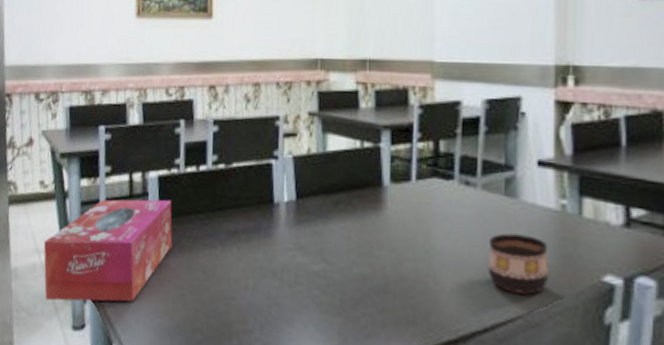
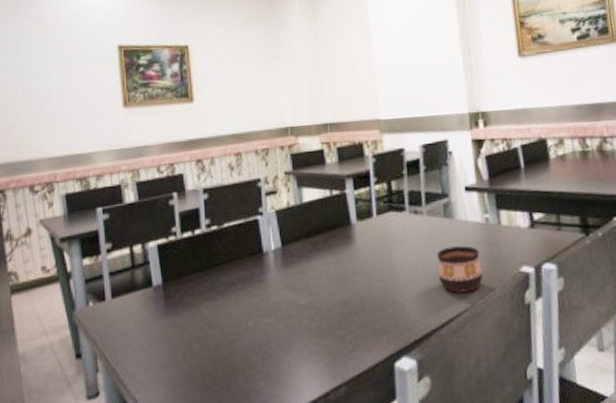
tissue box: present [43,199,173,302] -> none [50,264,177,378]

